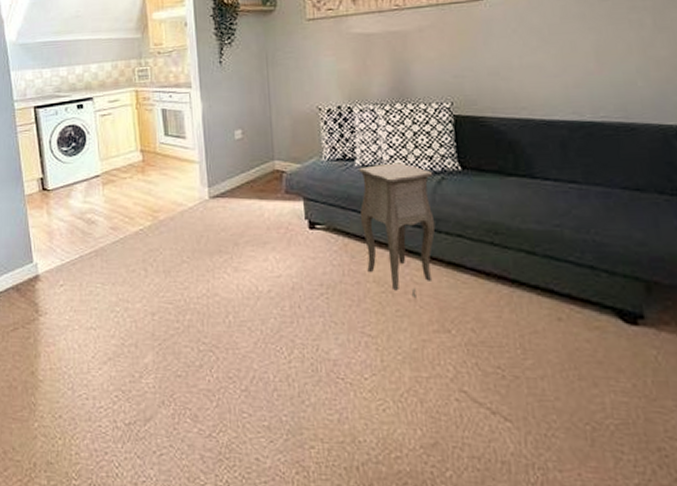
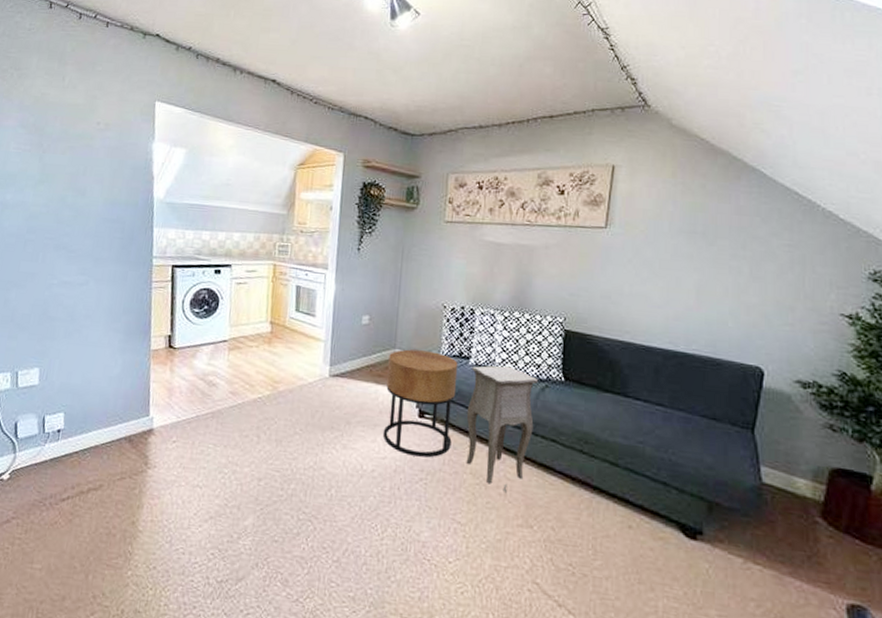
side table: none [268,158,349,270] -> present [382,349,458,458]

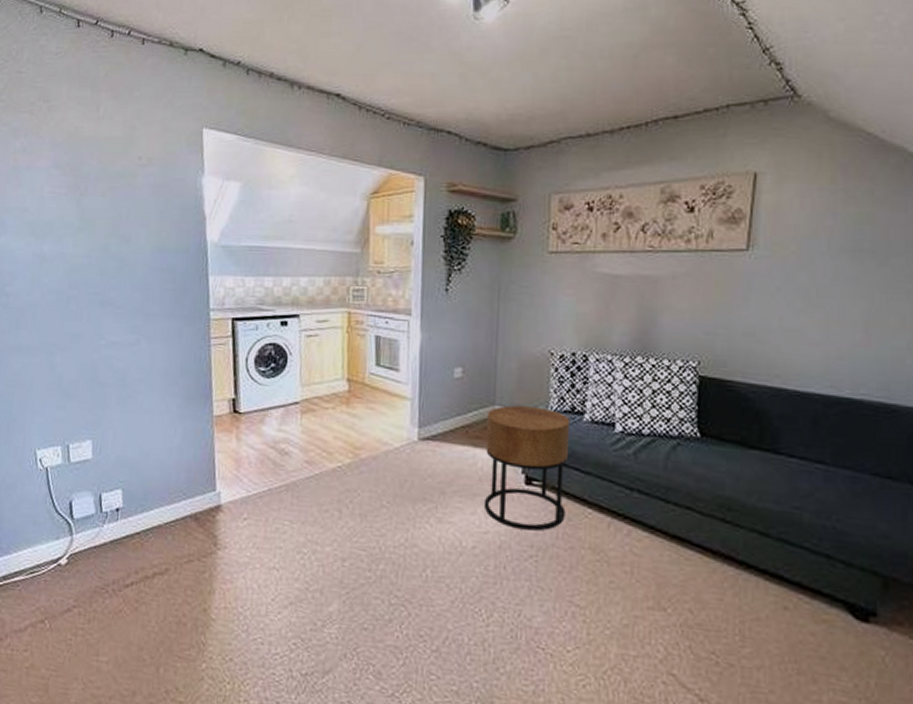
side table: present [466,365,539,492] -> none [582,421,669,570]

